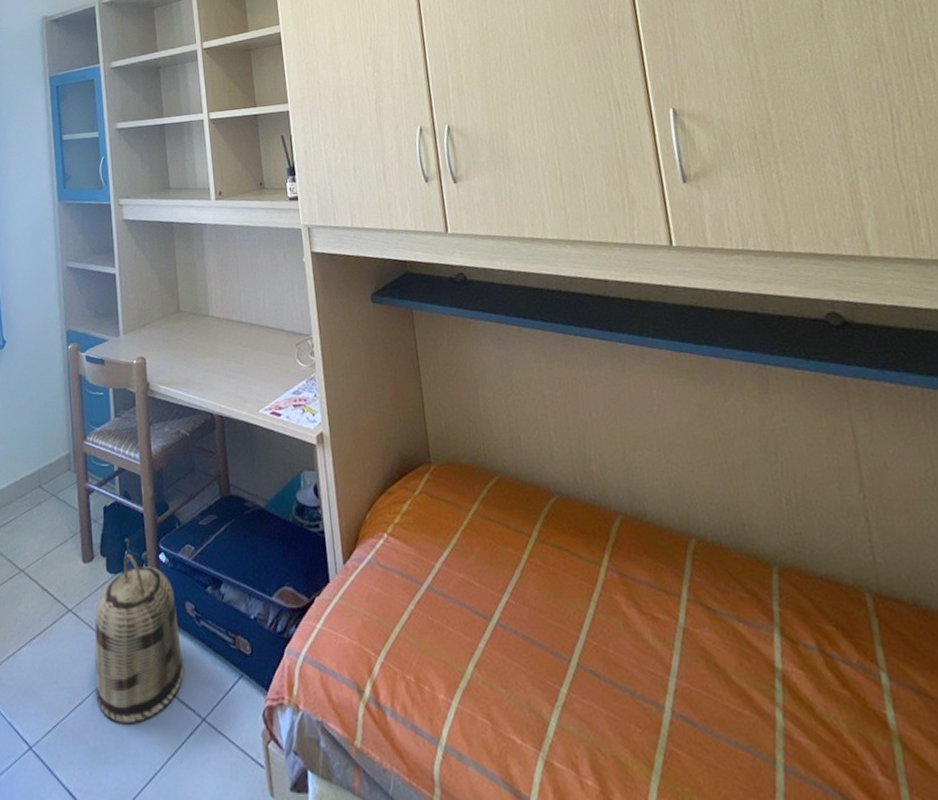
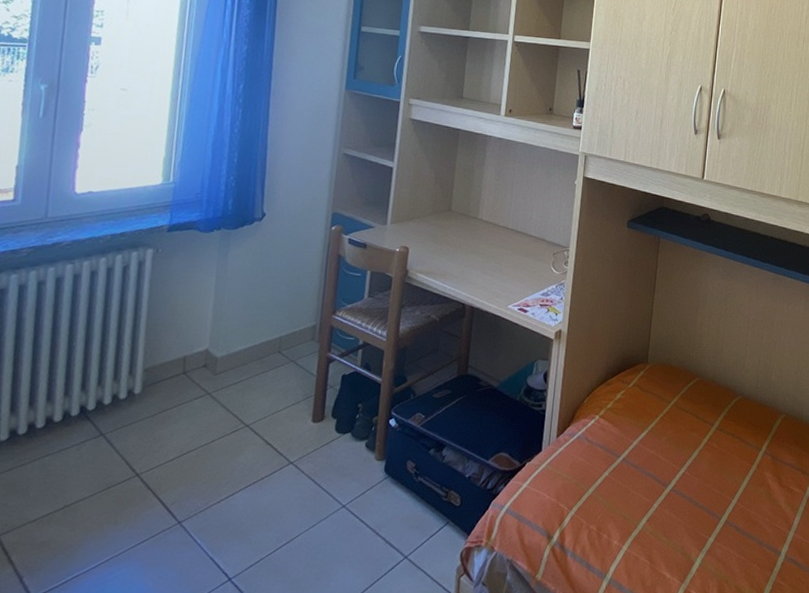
basket: present [94,554,185,723] -> none [304,417,399,559]

